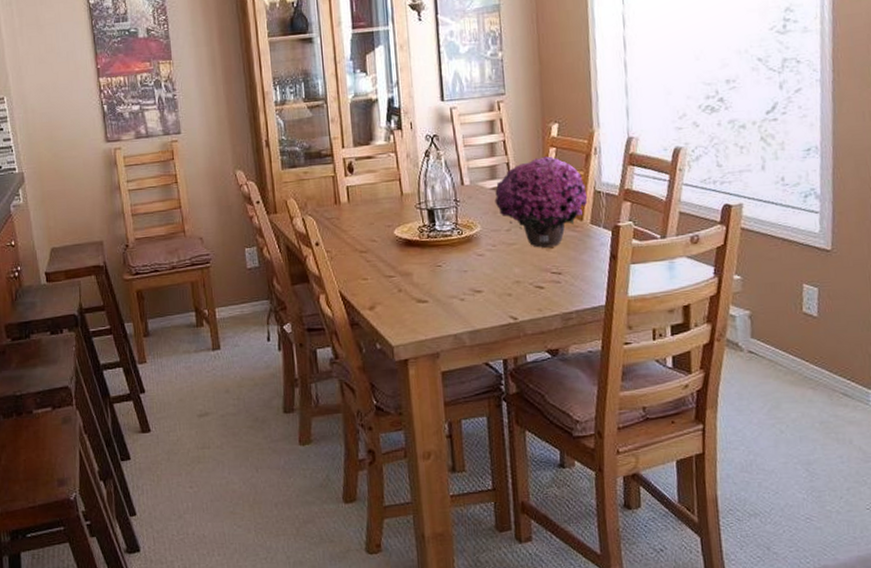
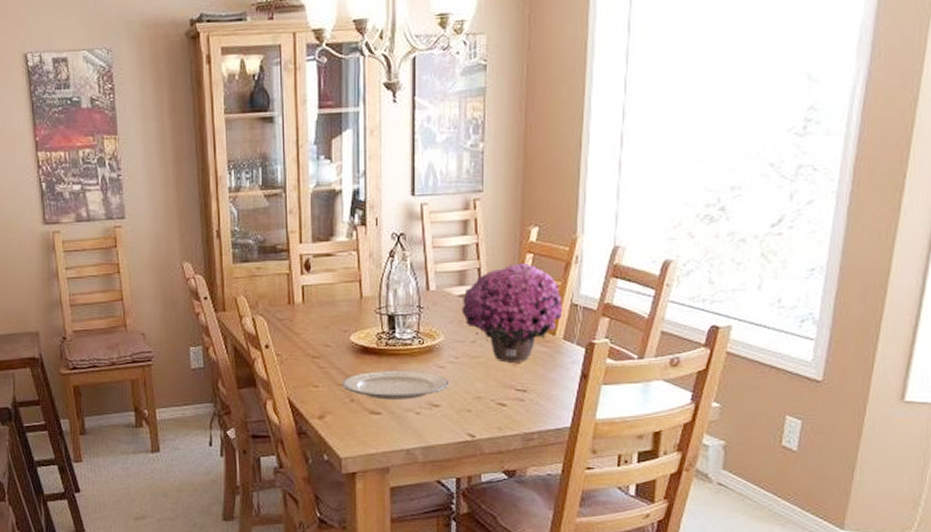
plate: none [390,260,490,289] -> present [343,370,450,400]

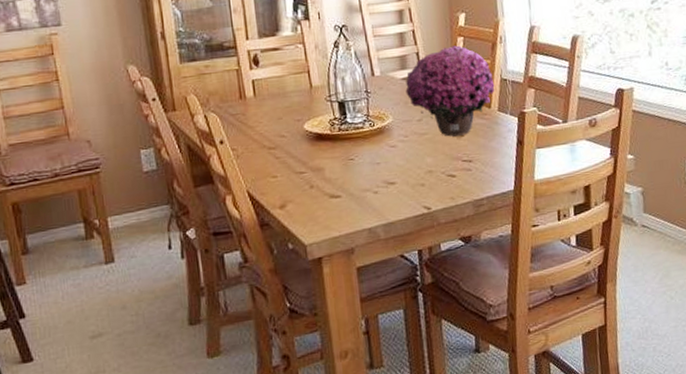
plate: present [343,370,450,400] -> none [301,152,403,183]

